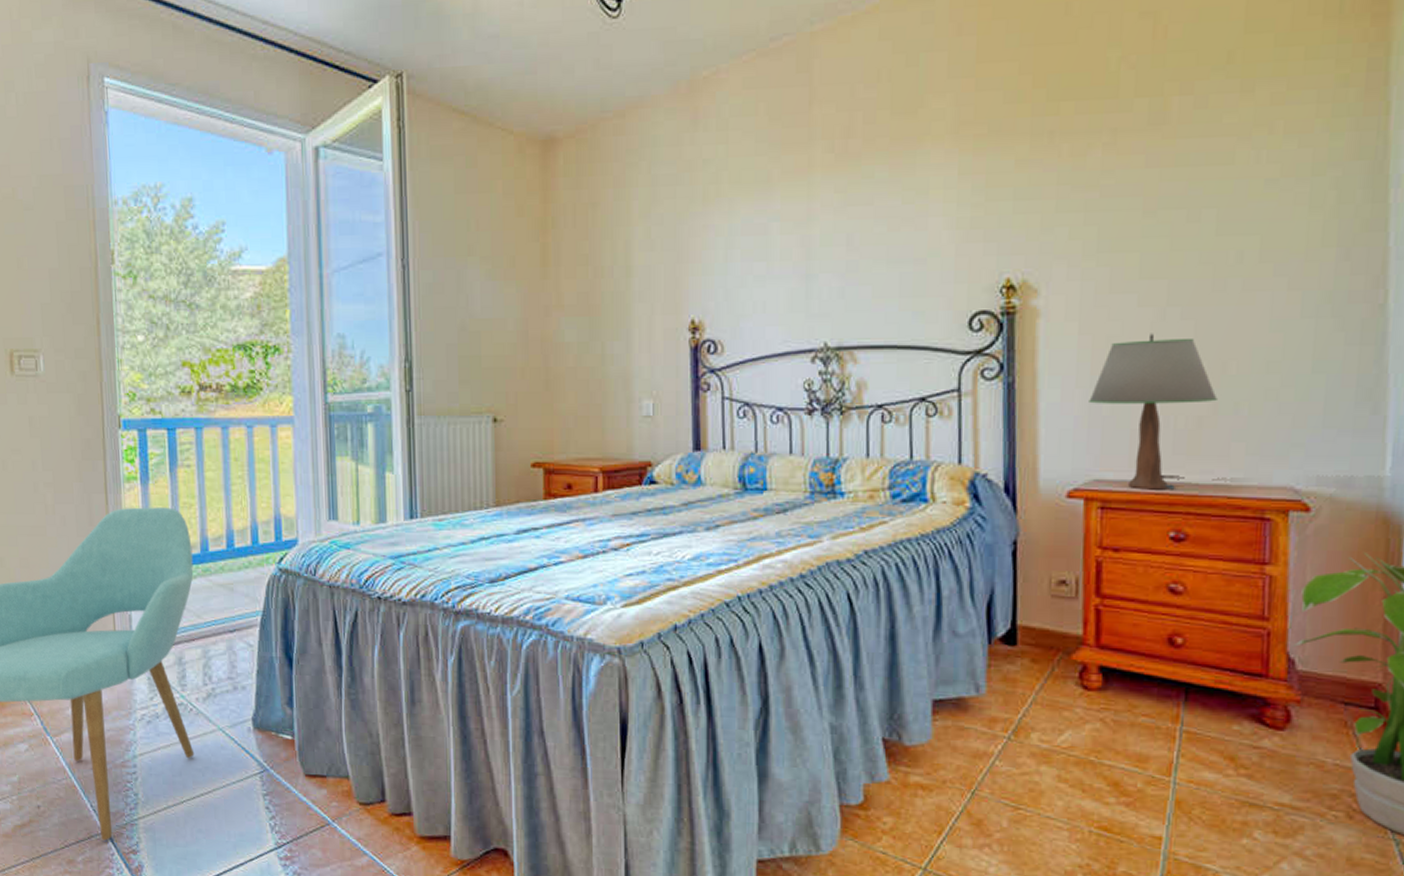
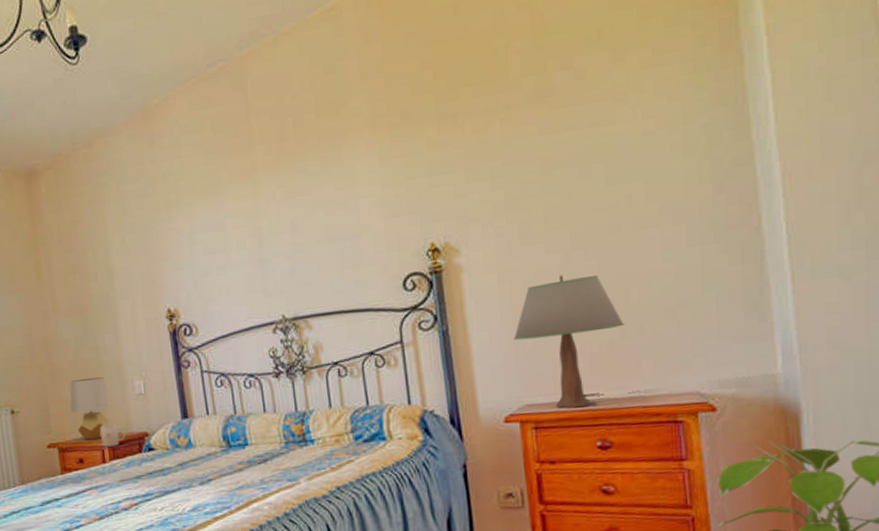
table lamp: none [563,390,613,463] -> present [69,377,112,440]
mug: none [596,448,625,474] -> present [100,424,126,447]

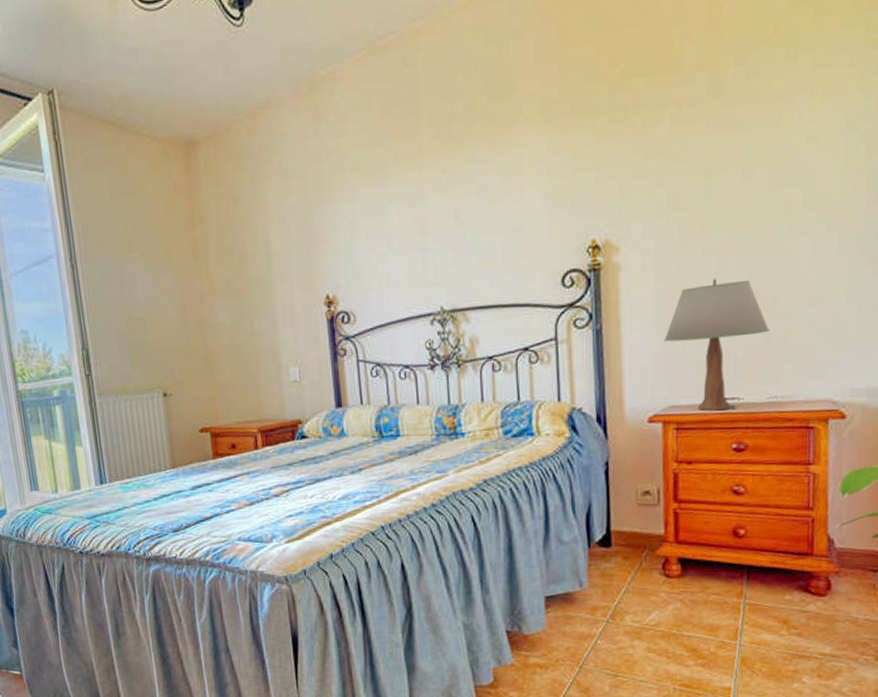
table lamp: present [69,377,112,440] -> none [223,362,266,426]
mug: present [100,424,126,447] -> none [253,410,279,433]

